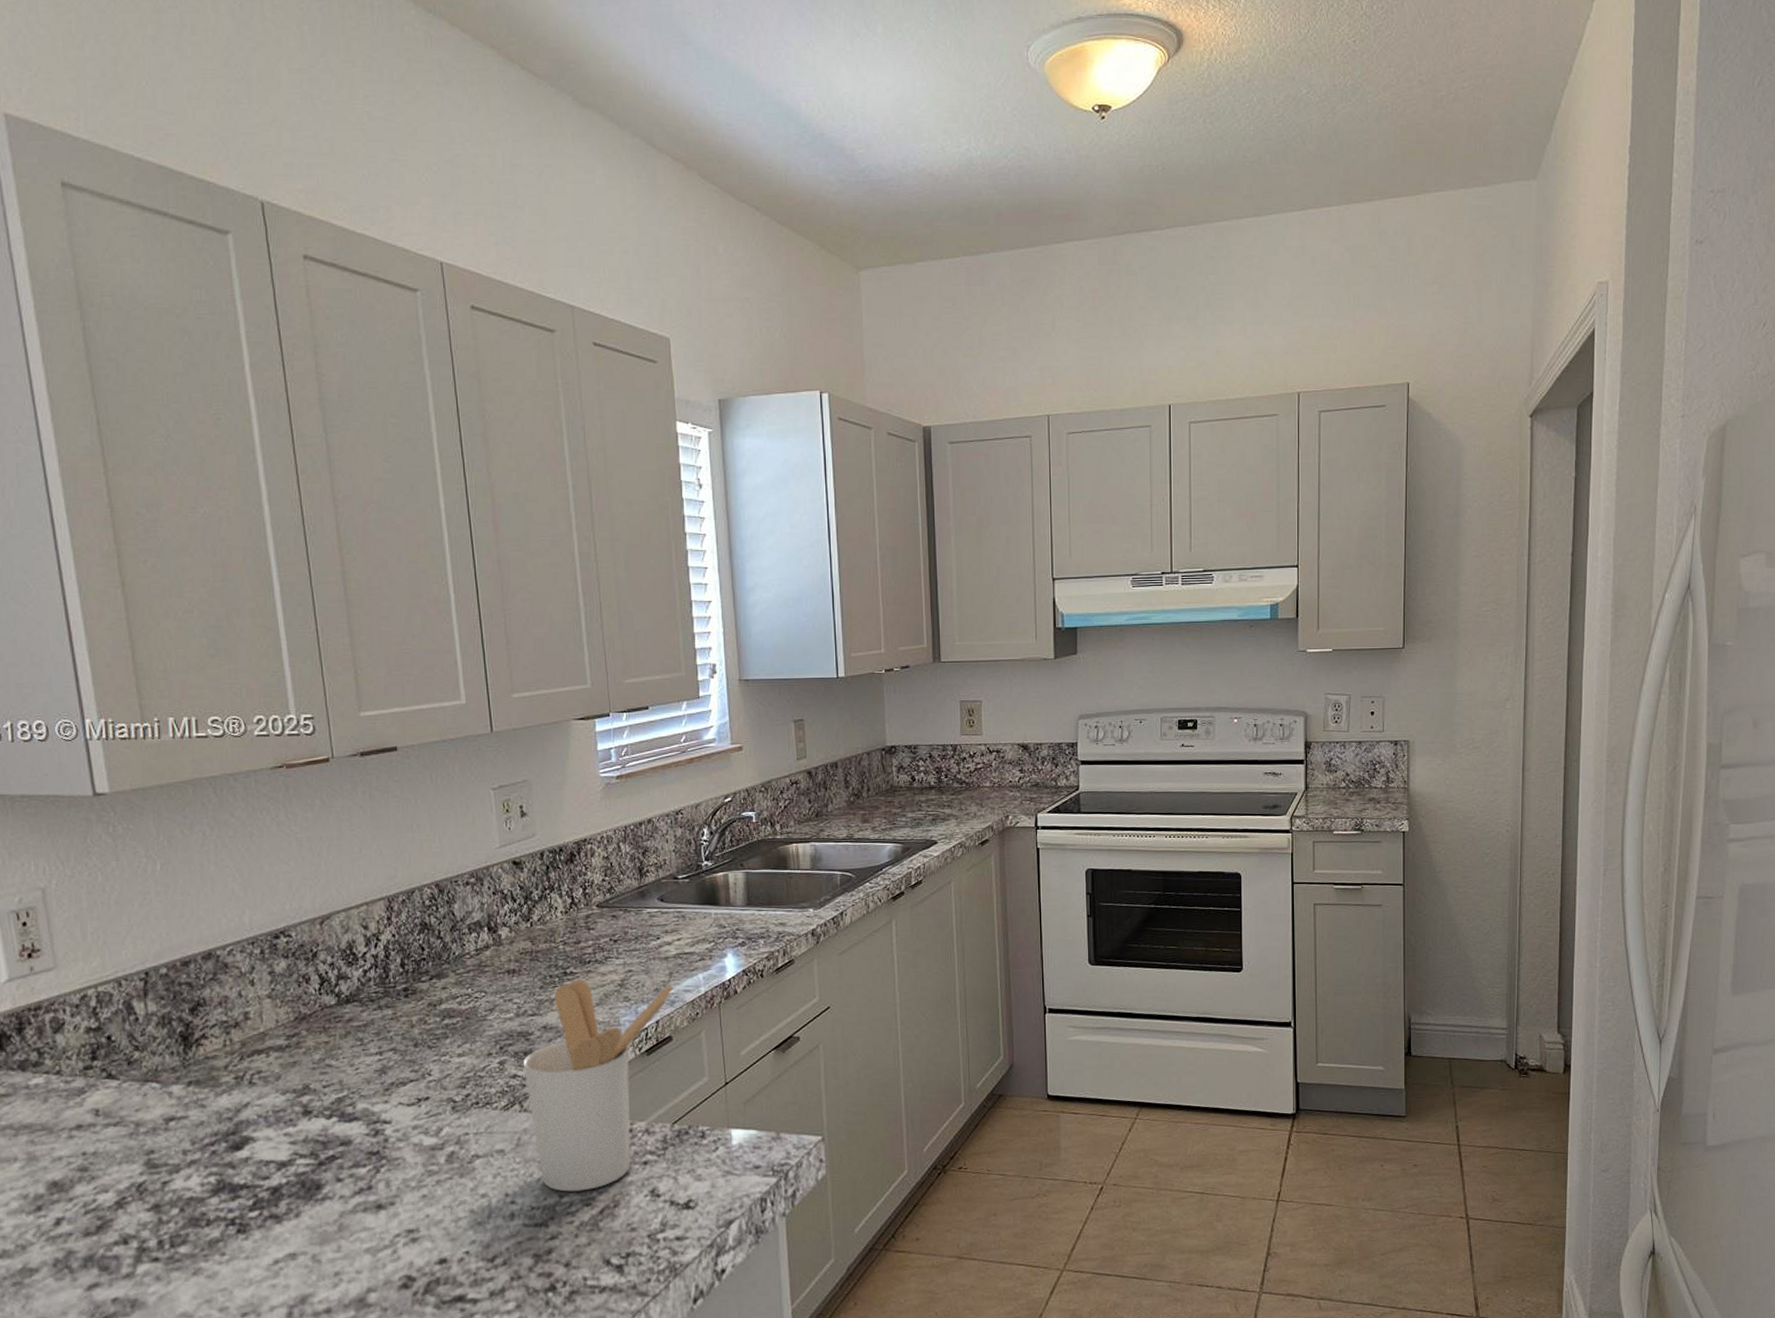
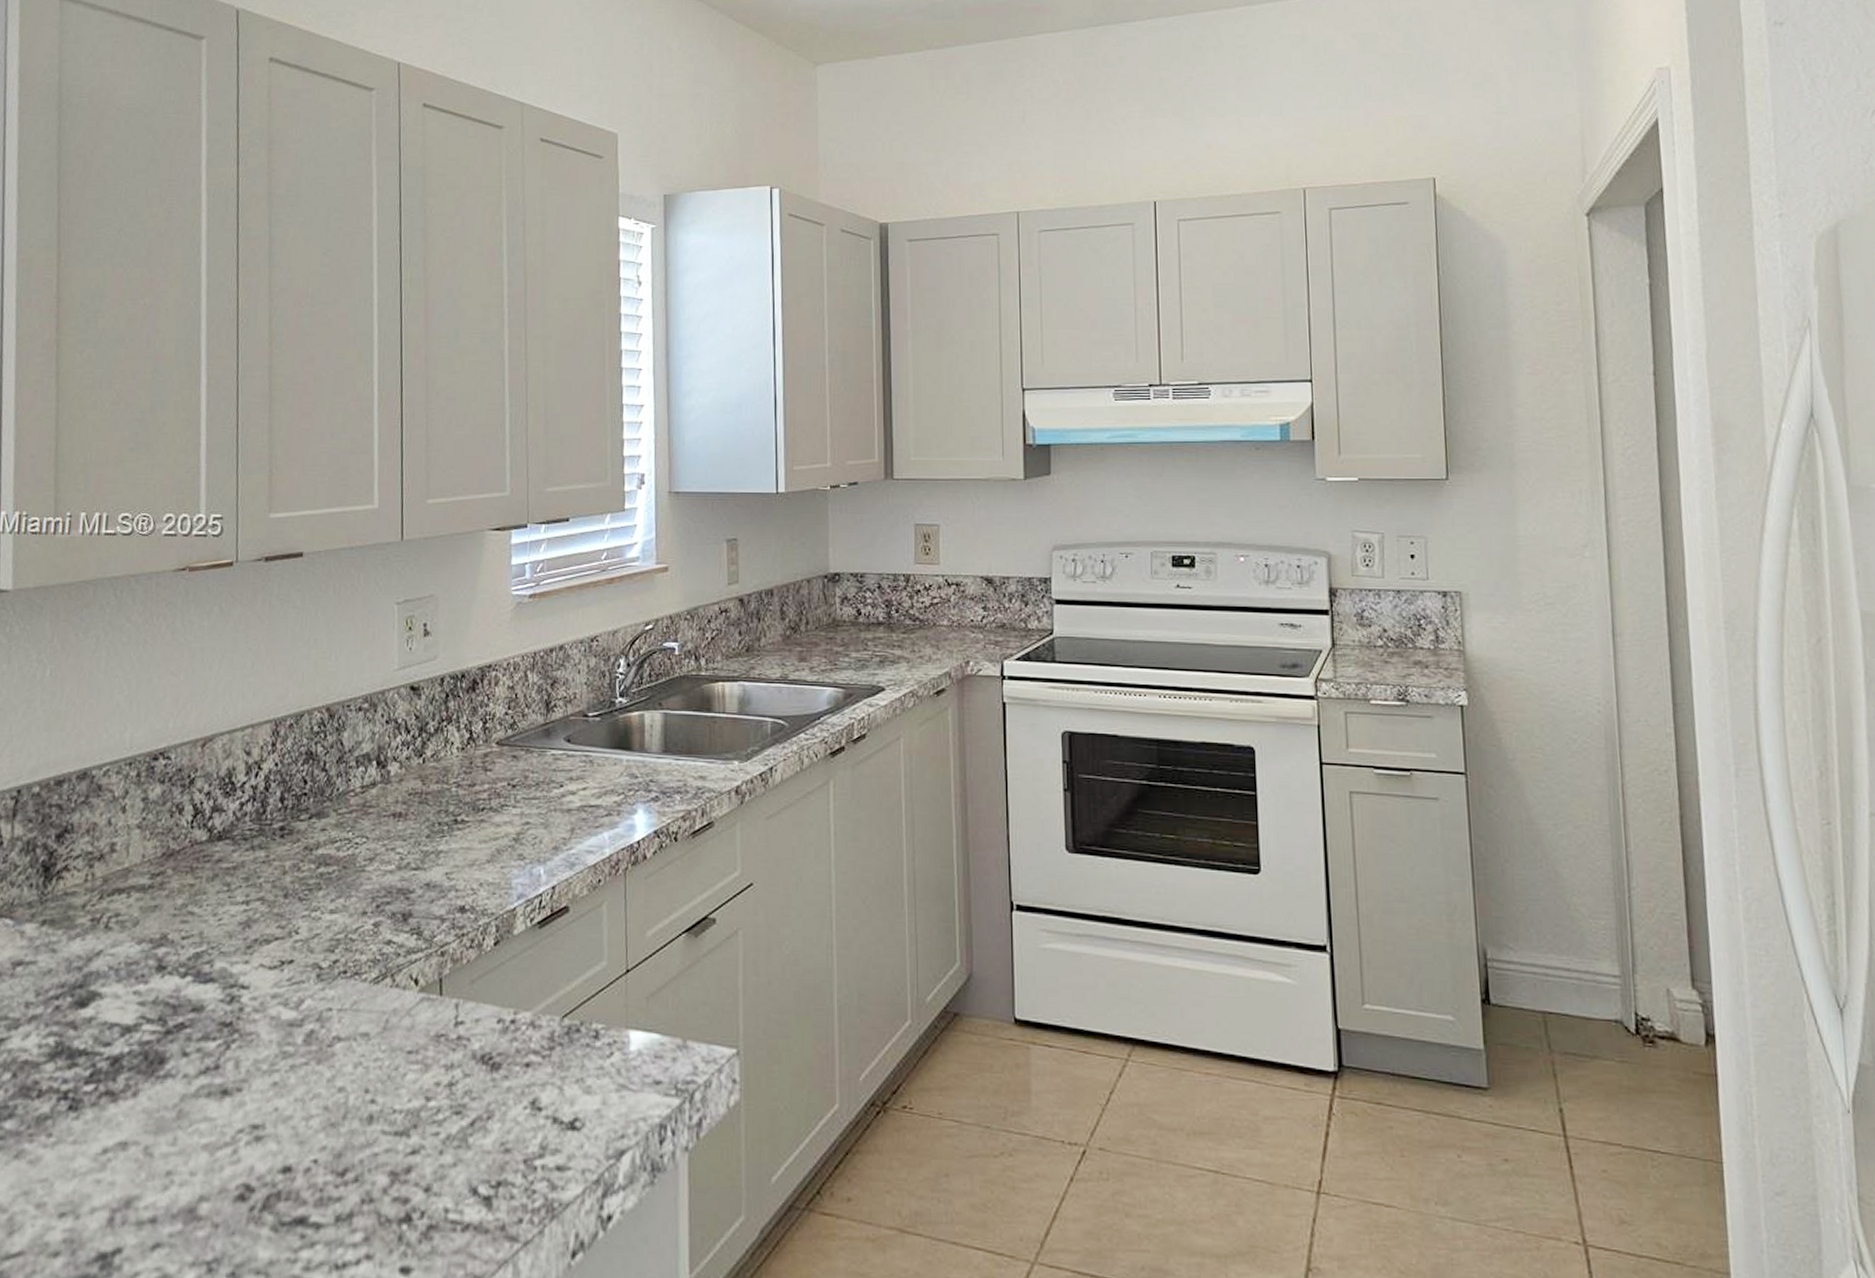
utensil holder: present [523,979,672,1192] -> none [399,829,573,1095]

